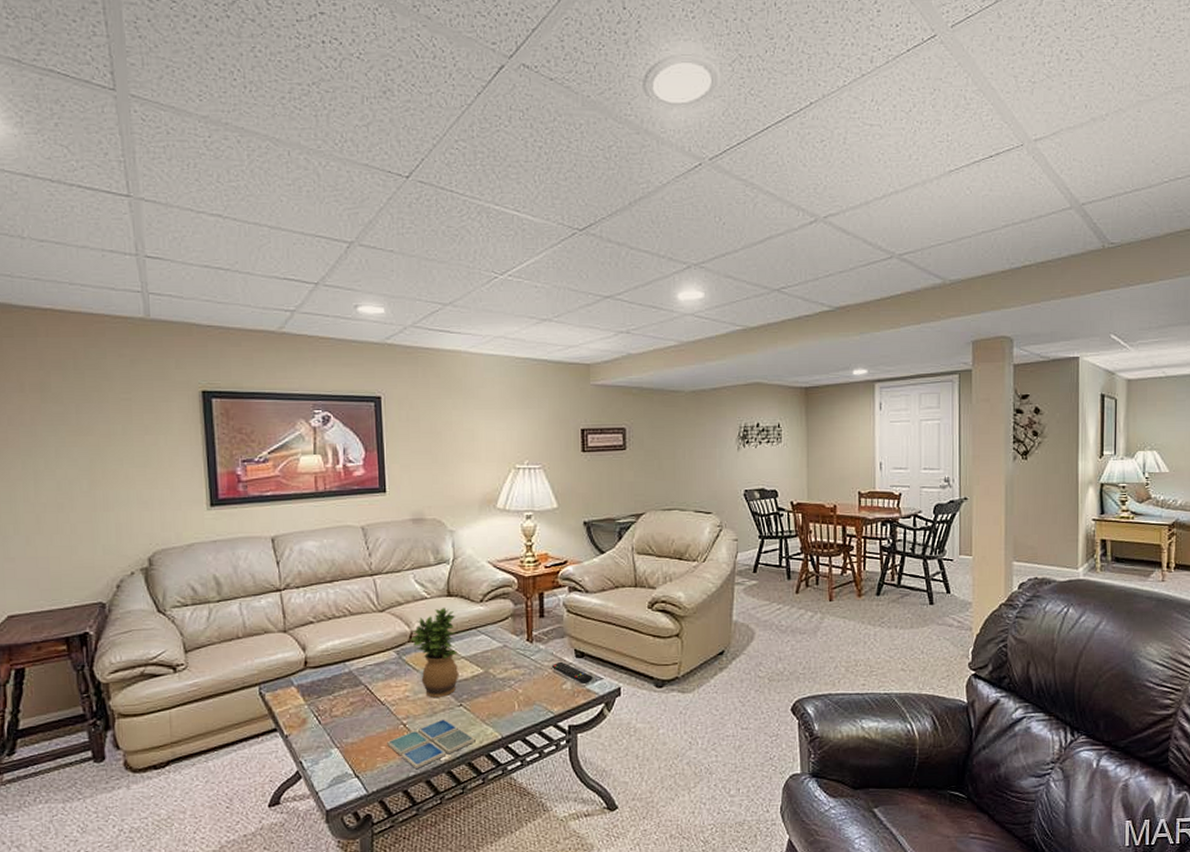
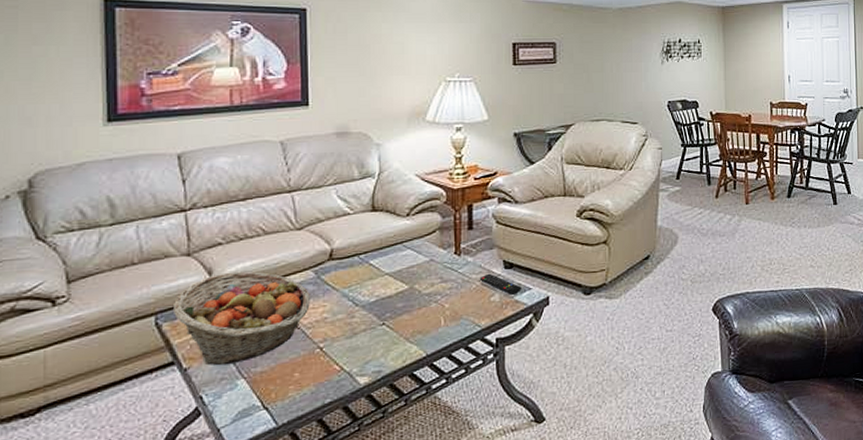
fruit basket: none [273,649,393,735] -> present [172,271,310,366]
drink coaster: present [387,719,476,769] -> none [301,339,398,395]
potted plant: present [410,608,459,697] -> none [330,223,383,318]

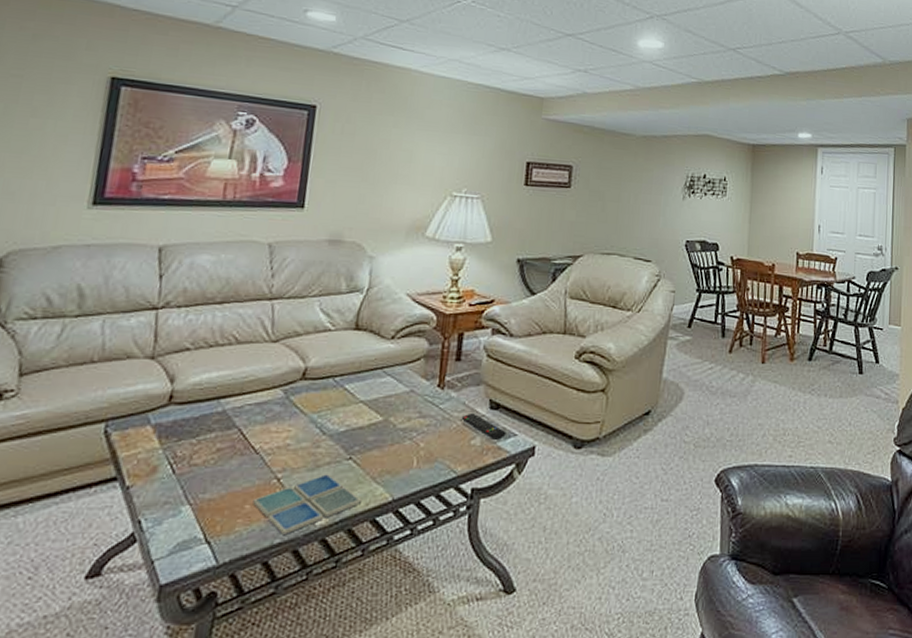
fruit basket: present [172,271,310,366] -> none [125,382,276,487]
drink coaster: none [301,339,398,395] -> present [253,474,362,534]

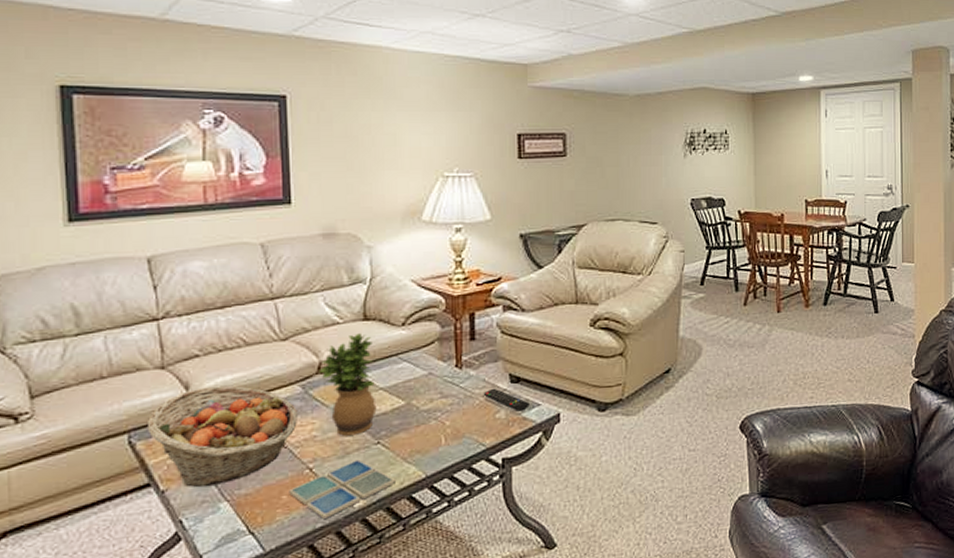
fruit basket: none [125,382,276,487] -> present [146,386,297,487]
potted plant: none [303,342,360,448] -> present [319,333,377,436]

